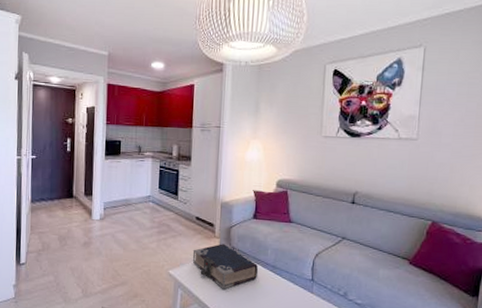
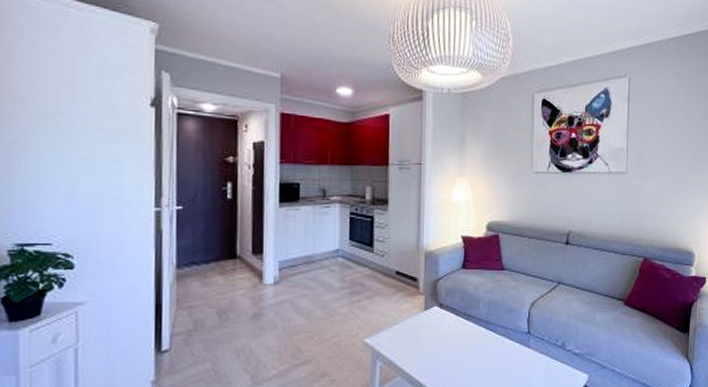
book: present [192,244,259,289] -> none [393,301,470,355]

